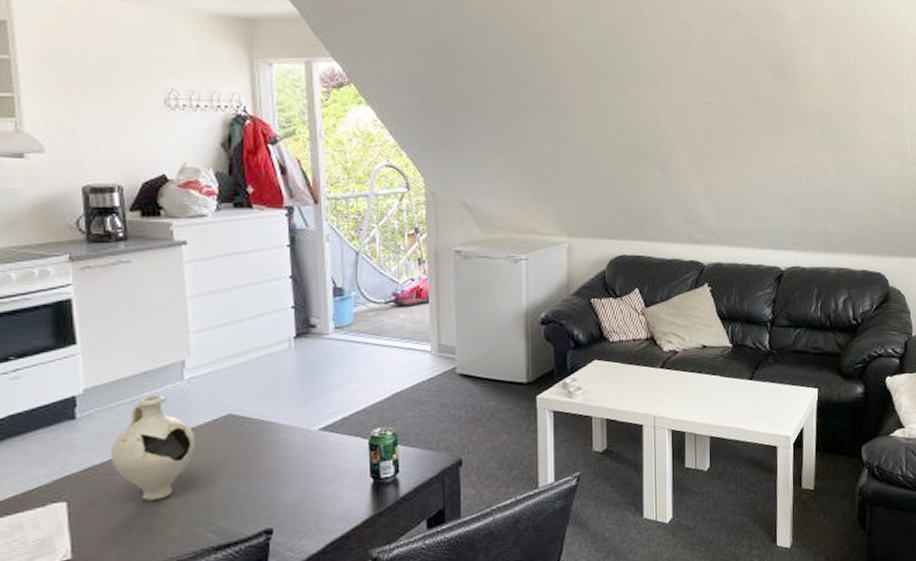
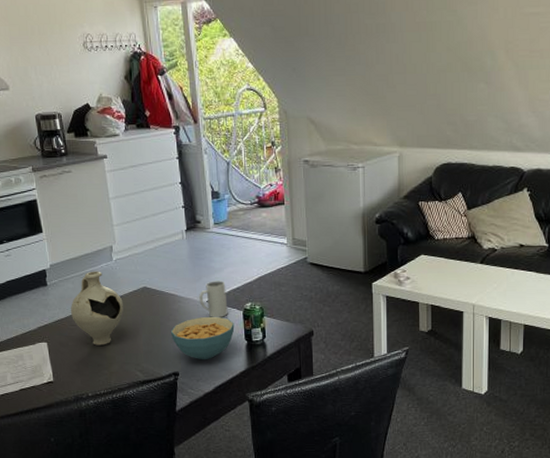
cereal bowl: none [263,448,357,510] -> present [170,316,235,360]
mug: none [308,401,349,450] -> present [199,281,228,317]

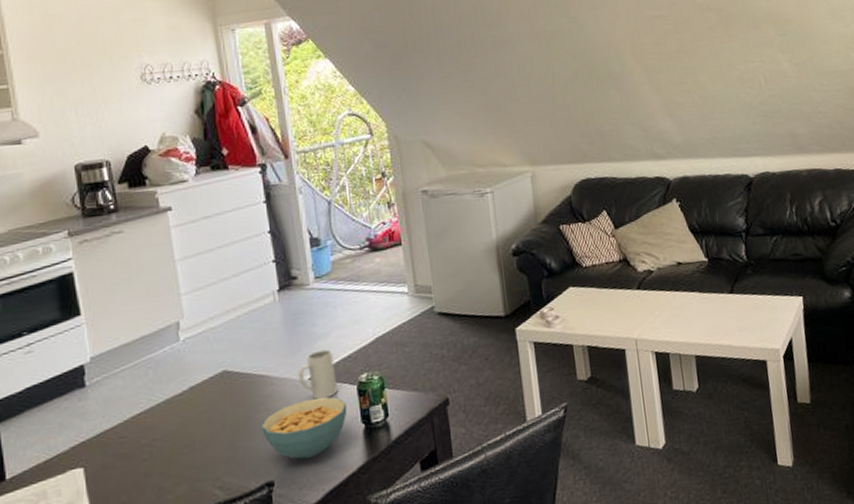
decorative vase: present [71,271,123,346] -> none [120,357,195,461]

